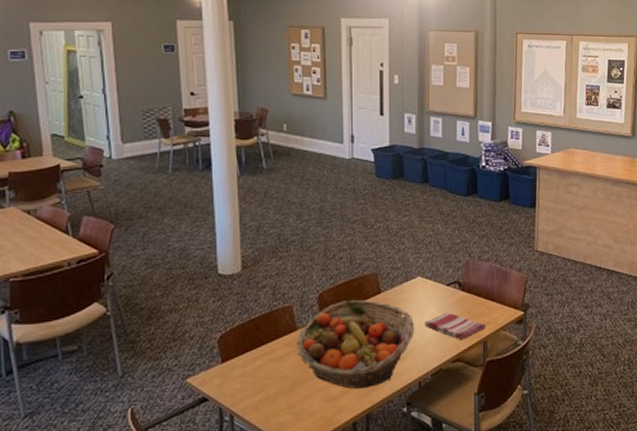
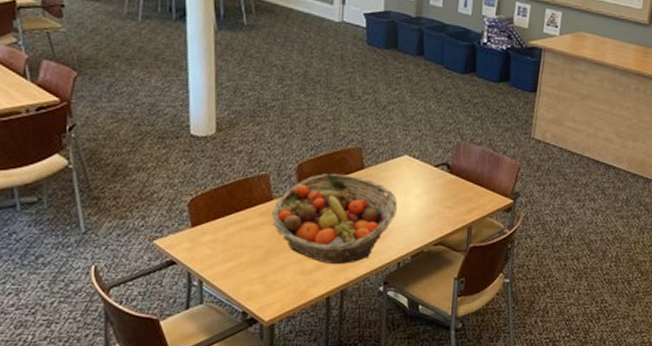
dish towel: present [424,312,485,340] -> none [408,194,472,224]

